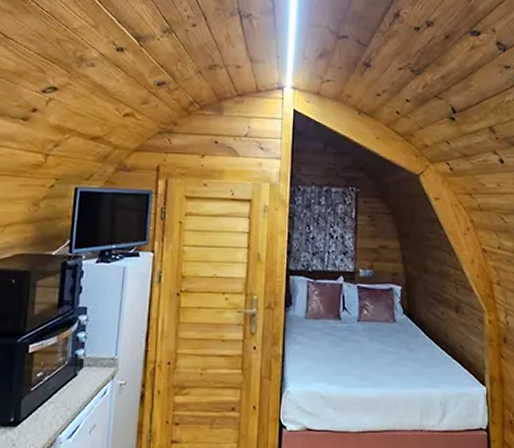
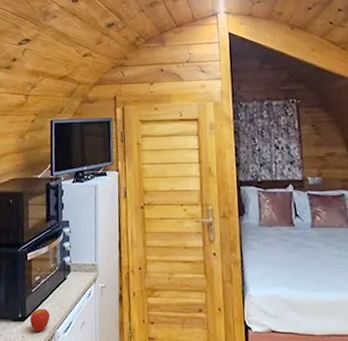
apple: none [24,411,52,437] -> present [29,308,51,331]

